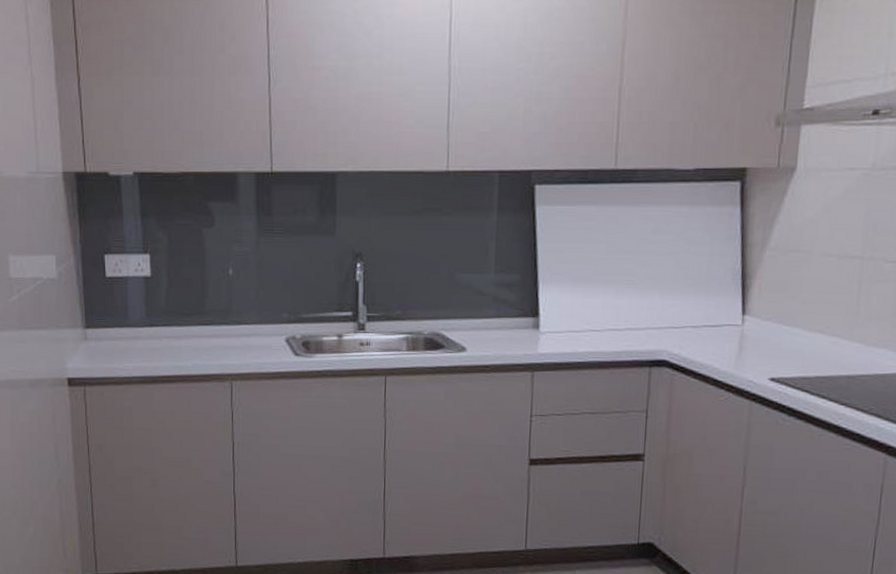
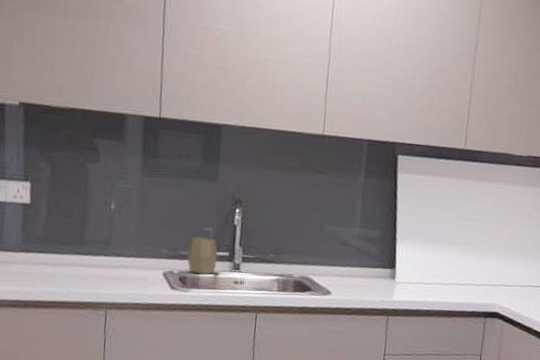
soap dispenser: none [309,285,341,338] -> present [187,227,218,275]

